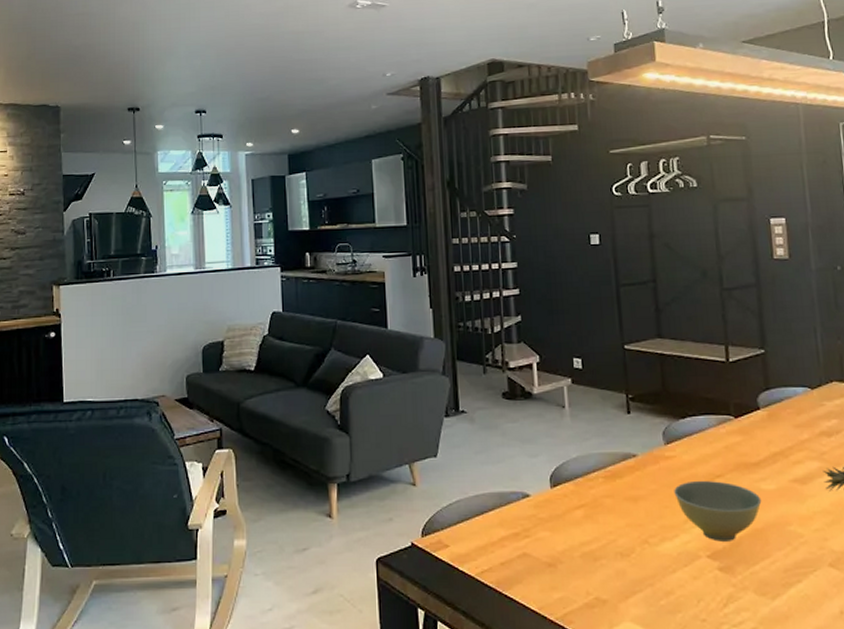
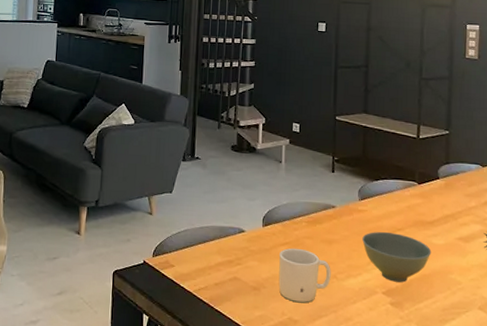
mug: none [575,510,642,578] -> present [278,248,331,303]

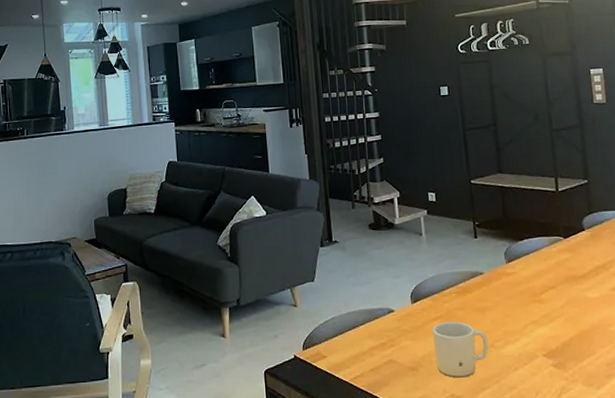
bowl: present [362,231,432,283] -> none [515,291,588,343]

